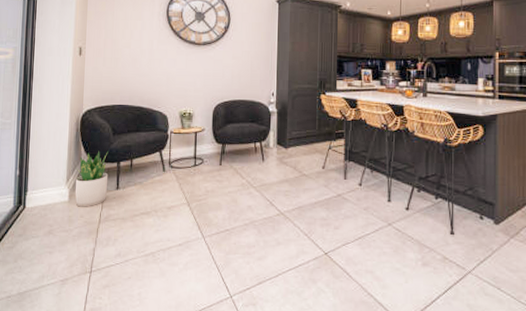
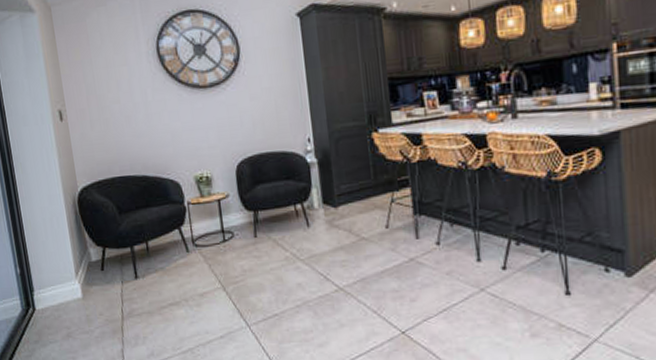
planter: present [75,150,108,207] -> none [83,235,126,304]

